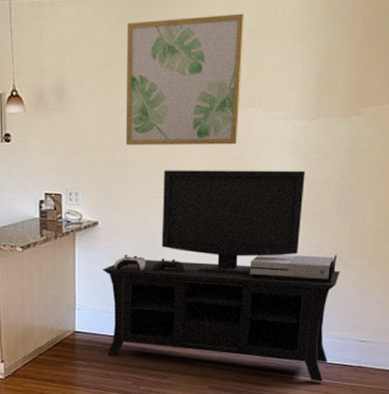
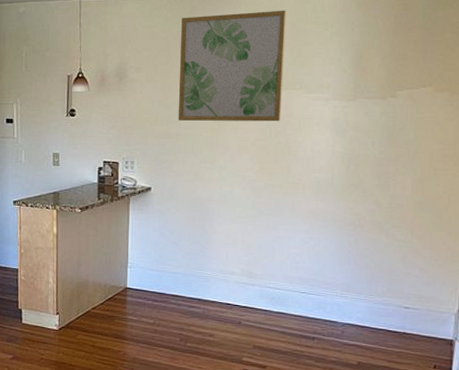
media console: present [103,170,340,382] -> none [154,143,382,346]

